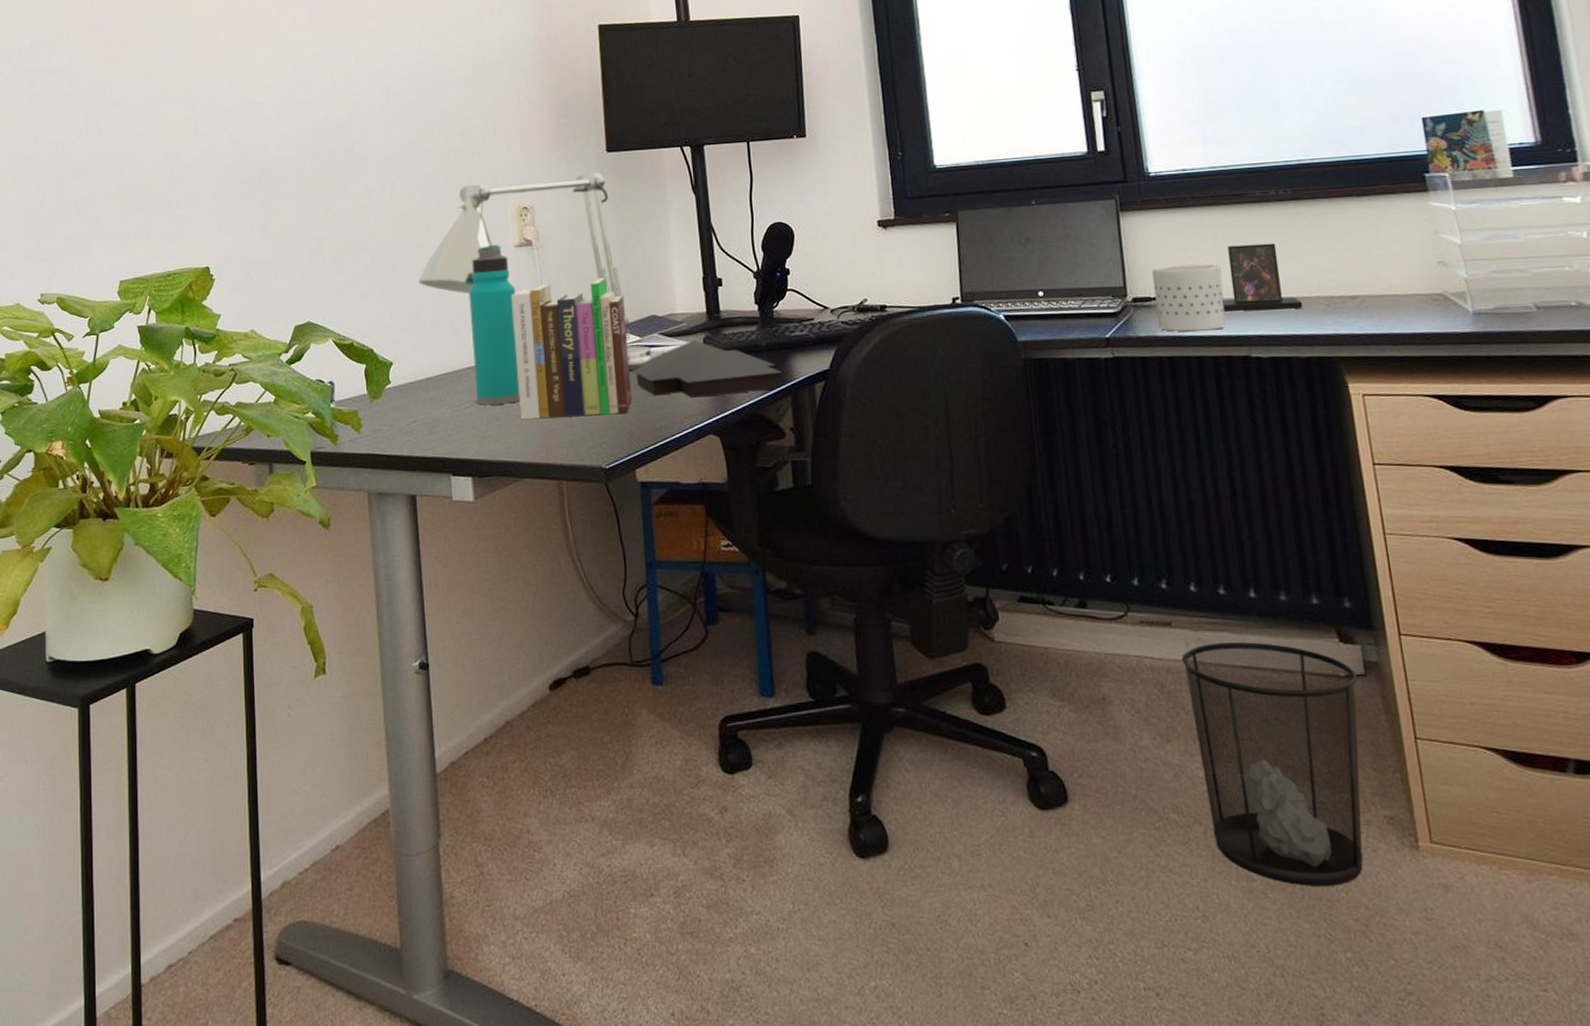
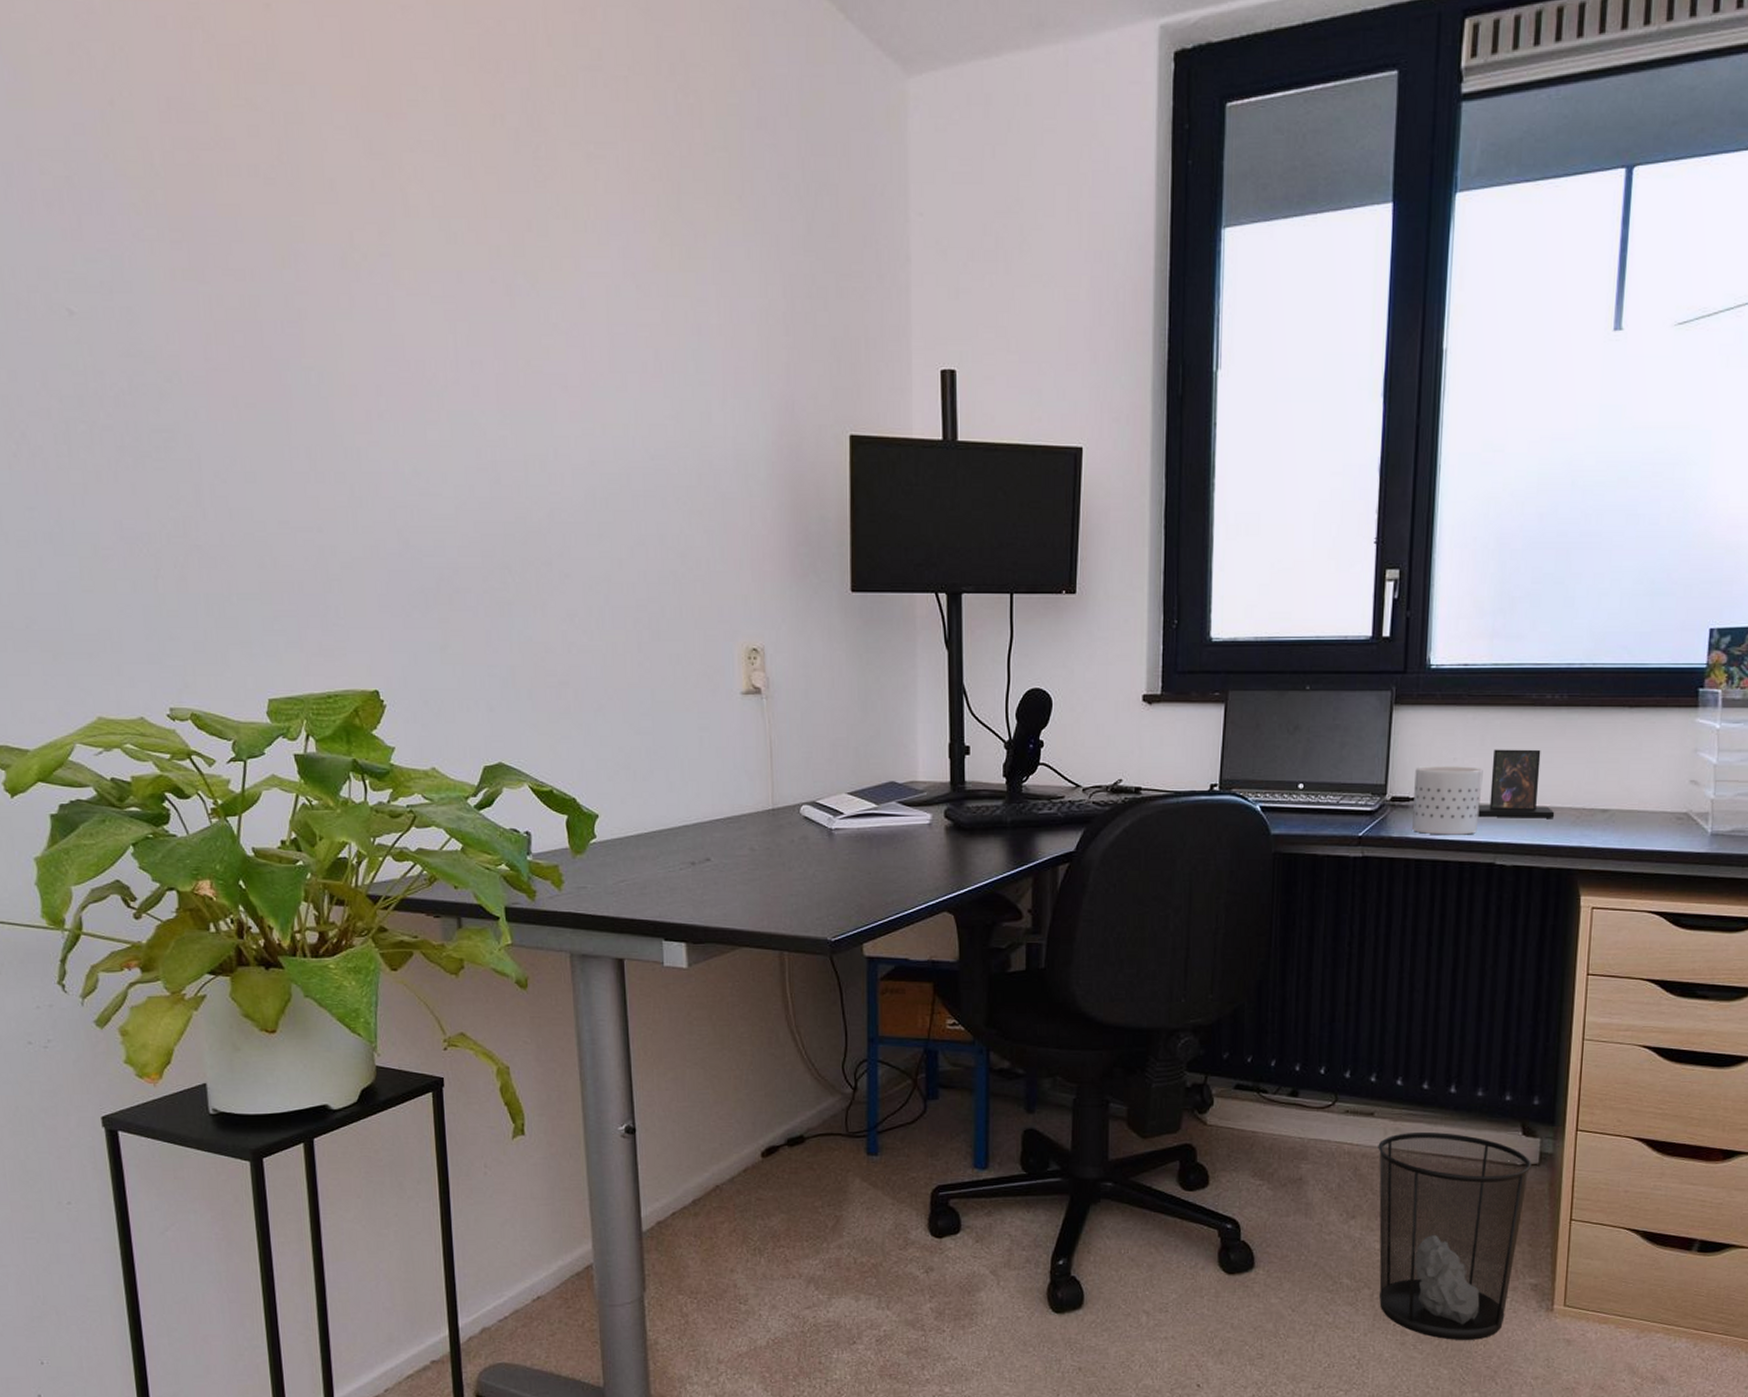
desk lamp: present [417,173,665,370] -> none [627,615,903,839]
water bottle: present [469,245,520,405] -> none [687,690,742,868]
books: present [512,278,632,420] -> none [736,737,864,886]
papers: present [632,339,783,398] -> none [865,811,1026,873]

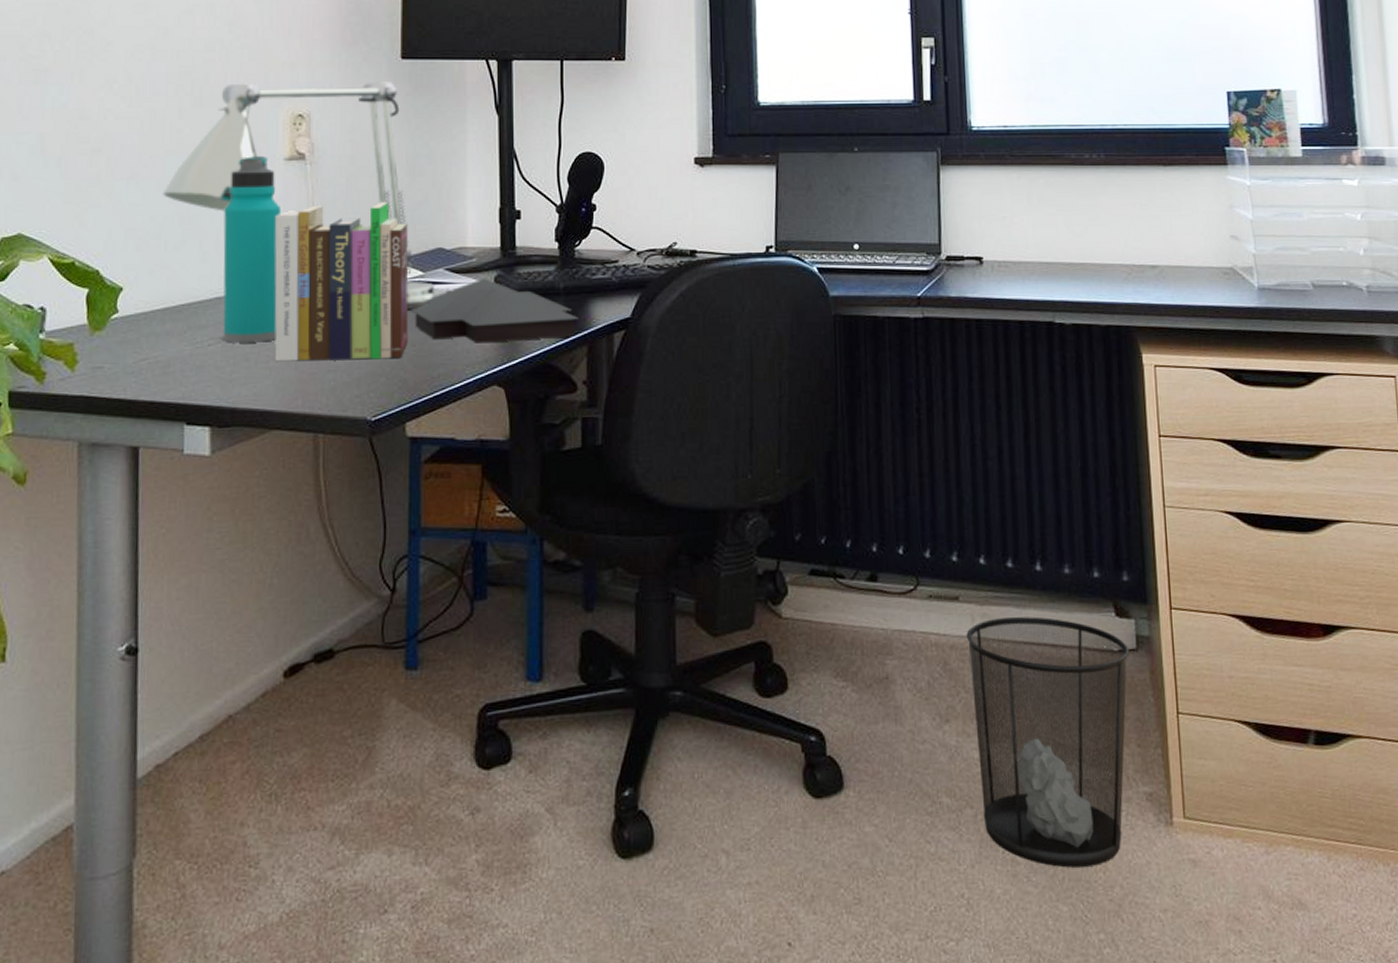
desk lamp: none [627,615,903,839] -> present [161,82,451,309]
water bottle: none [687,690,742,868] -> present [223,156,281,343]
books: none [736,737,864,886] -> present [274,202,409,362]
papers: none [865,811,1026,873] -> present [410,278,580,343]
mug: present [1412,766,1483,835] -> none [967,225,1034,294]
photo frame: present [1478,749,1555,818] -> none [1032,207,1107,276]

